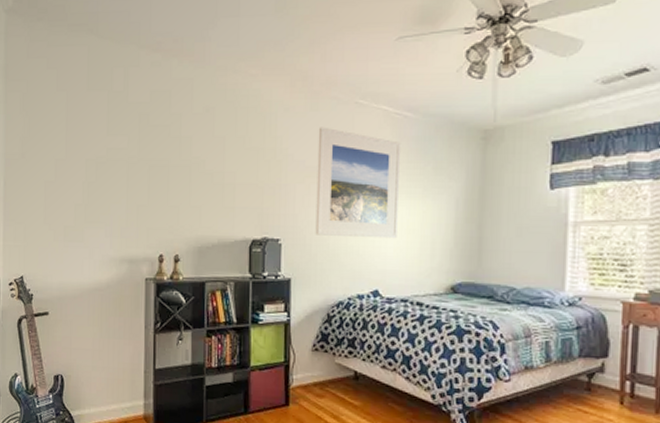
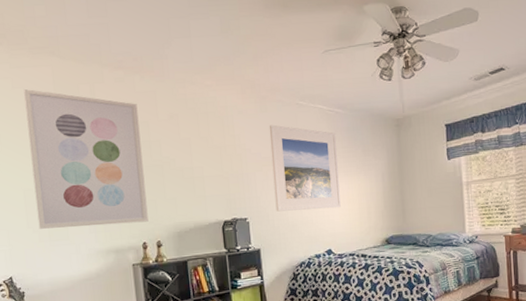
wall art: none [55,70,171,231] -> present [24,89,149,229]

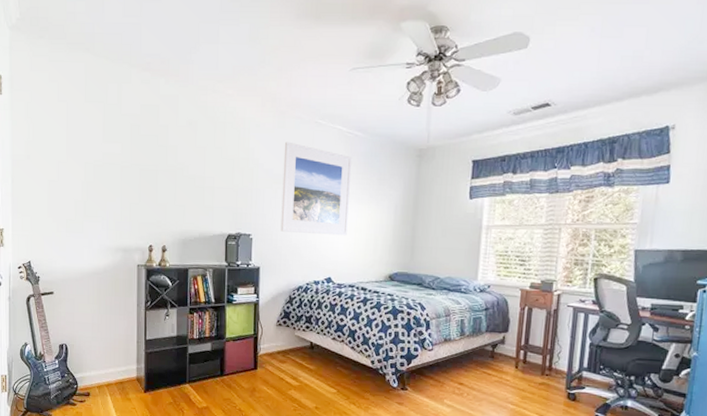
wall art: present [24,89,149,229] -> none [58,84,159,225]

